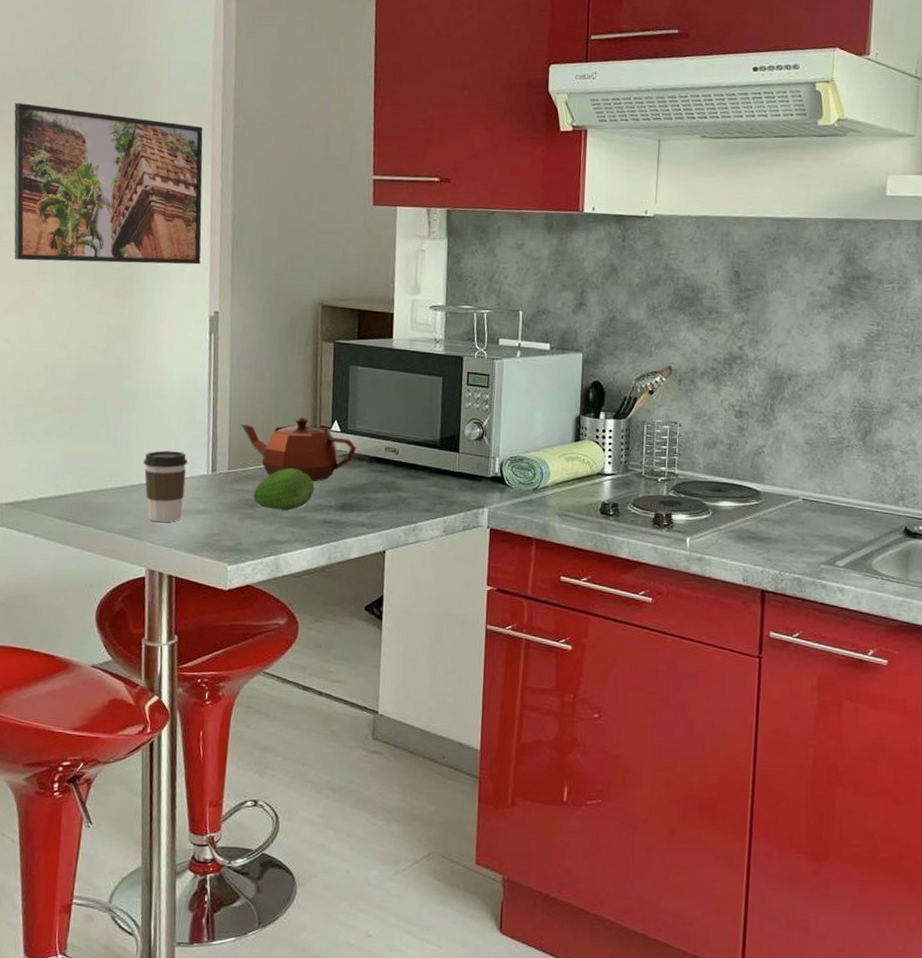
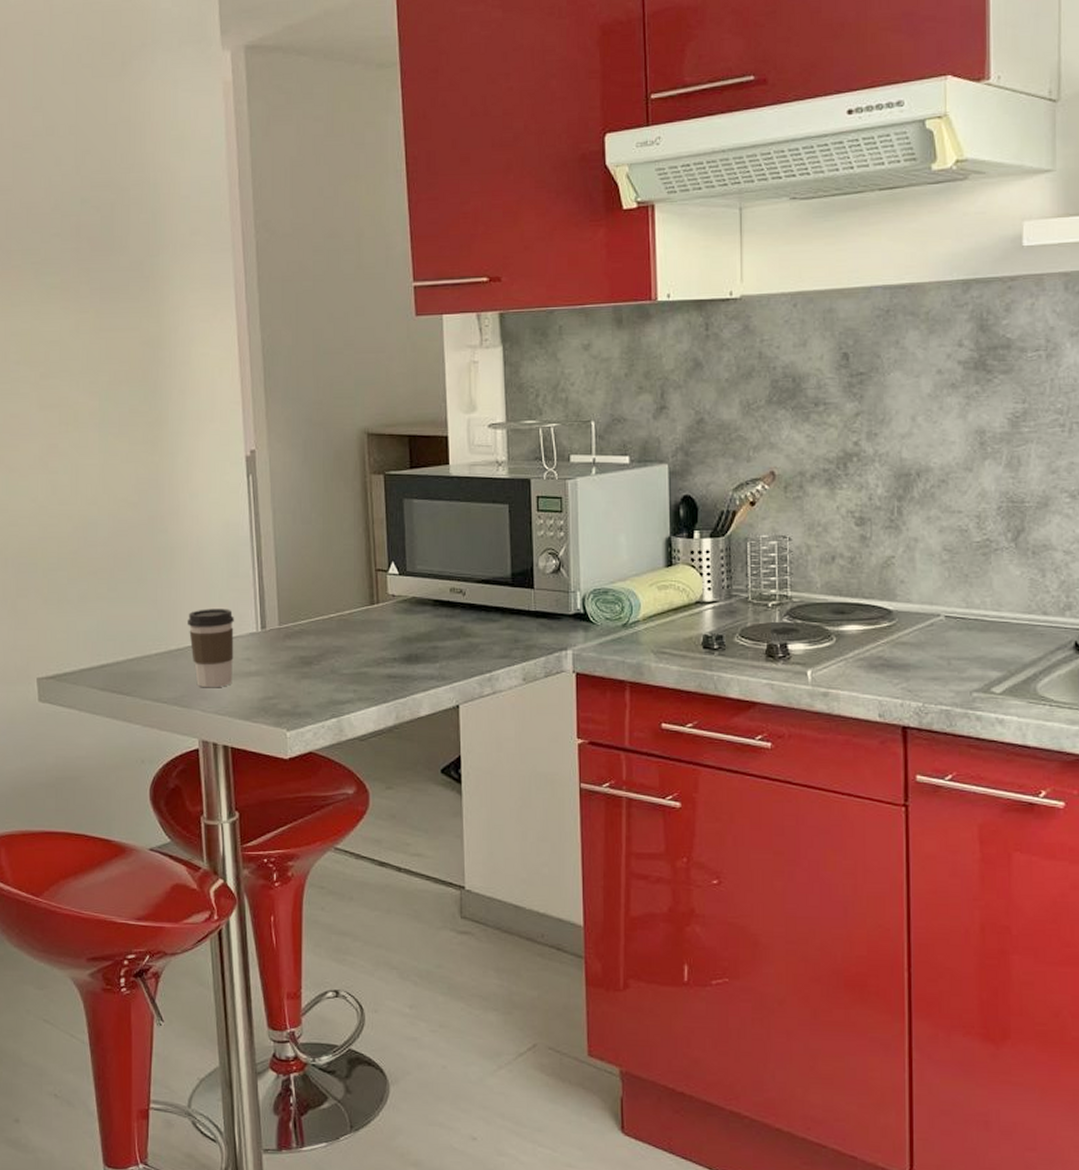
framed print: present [14,103,203,265] -> none [21,240,231,412]
teapot: present [240,417,357,482] -> none [288,561,419,633]
fruit: present [254,467,315,511] -> none [309,618,375,667]

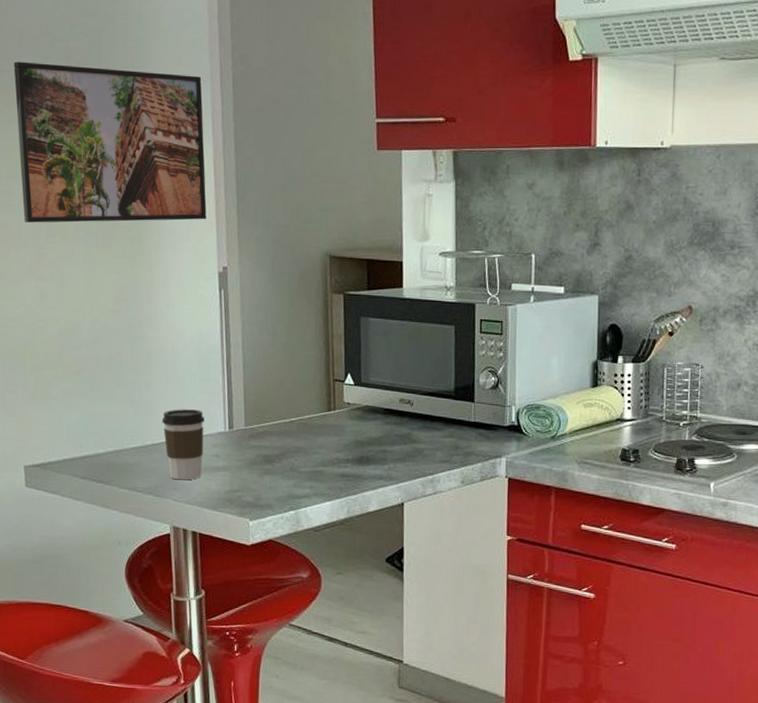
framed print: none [21,240,231,412] -> present [13,61,207,223]

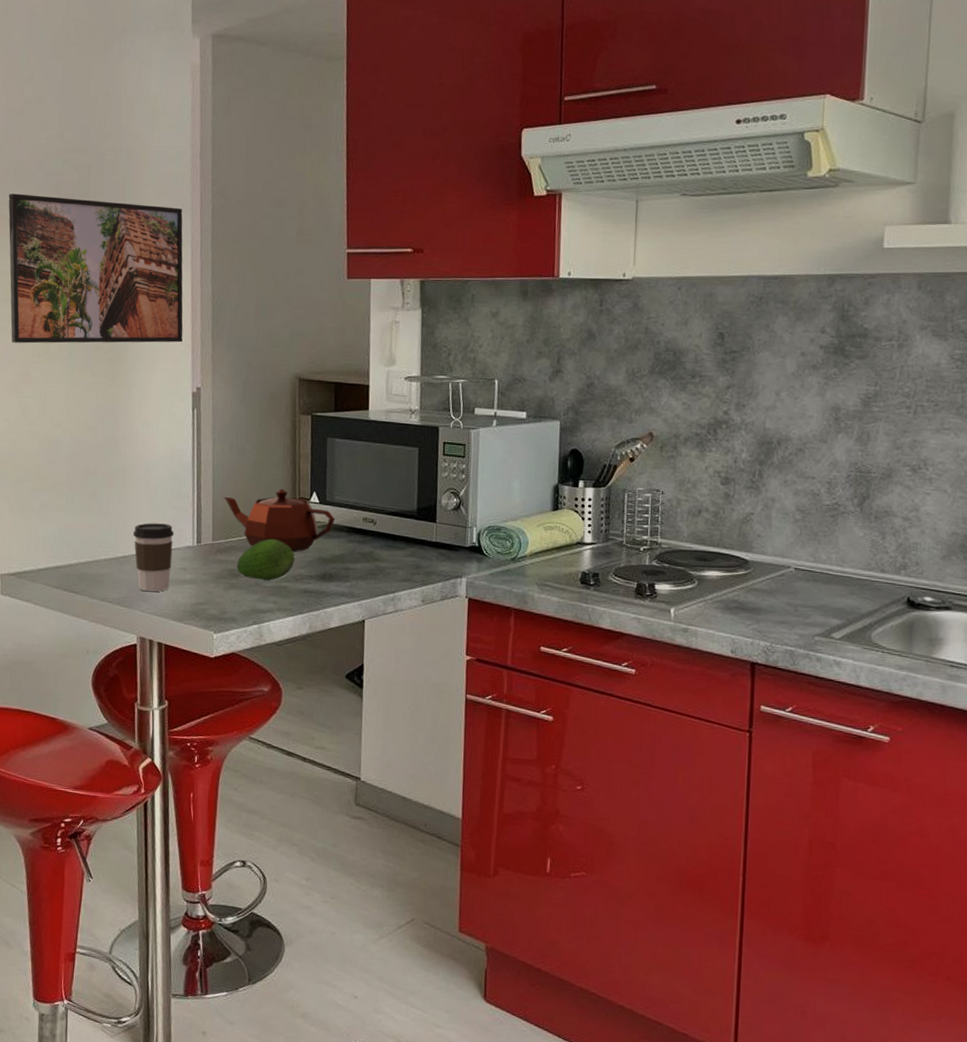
teapot: none [255,371,371,436] -> present [223,489,336,553]
fruit: none [271,422,331,465] -> present [237,538,295,581]

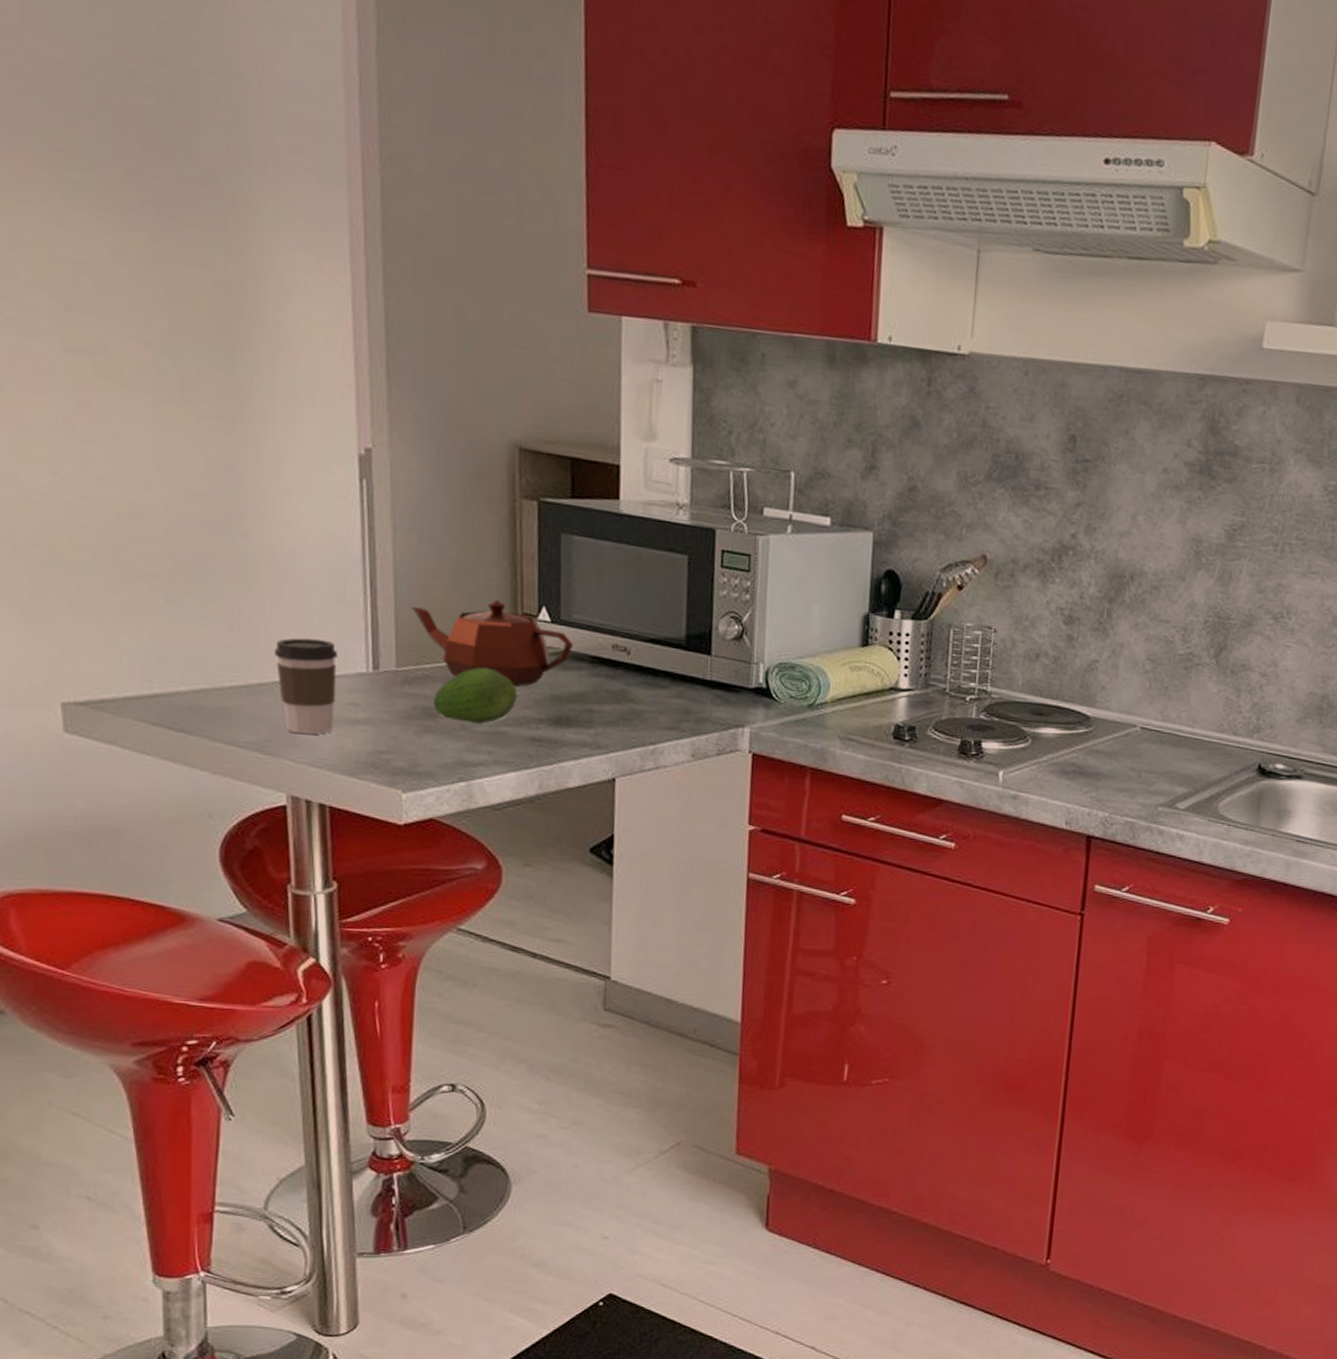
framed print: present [8,193,183,344] -> none [35,113,341,380]

